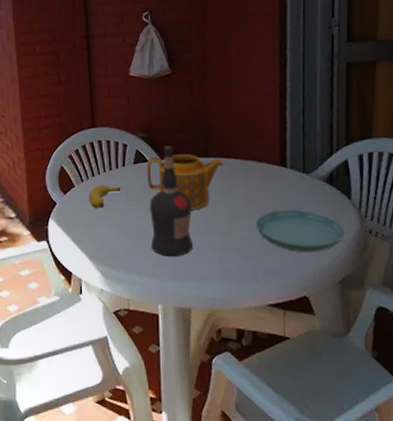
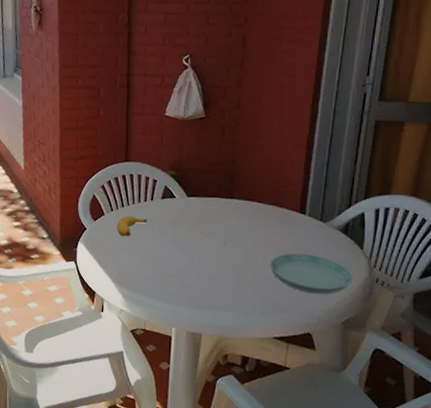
teapot: present [146,154,224,210] -> none [172,193,246,246]
liquor bottle: present [149,146,192,256] -> none [170,184,212,286]

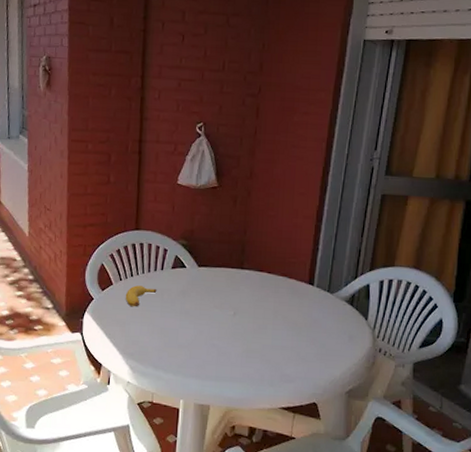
saucer: present [269,253,352,295] -> none [278,323,357,365]

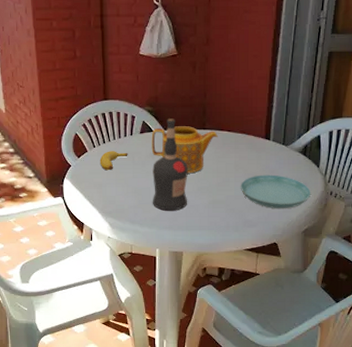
liquor bottle: none [179,254,222,358] -> present [152,118,188,211]
teapot: none [182,263,257,317] -> present [151,126,218,174]
saucer: none [278,323,357,365] -> present [240,174,311,209]

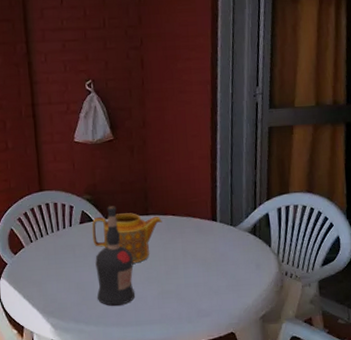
banana: present [99,151,128,171] -> none [38,244,68,267]
saucer: present [240,174,311,209] -> none [189,258,265,295]

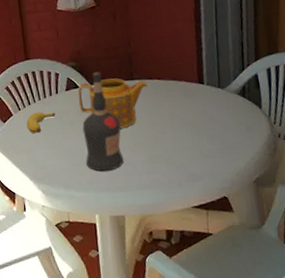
banana: none [38,244,68,267] -> present [26,112,56,134]

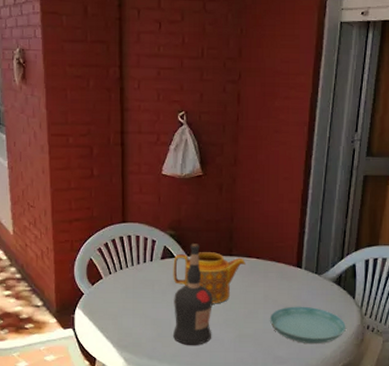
banana: present [26,112,56,134] -> none [116,278,147,300]
saucer: none [178,121,257,159] -> present [269,306,346,345]

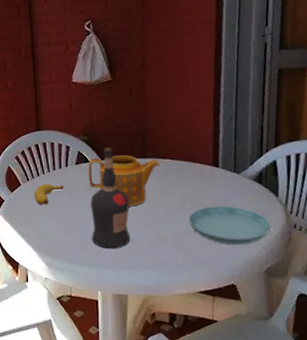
banana: none [116,278,147,300] -> present [34,184,64,205]

